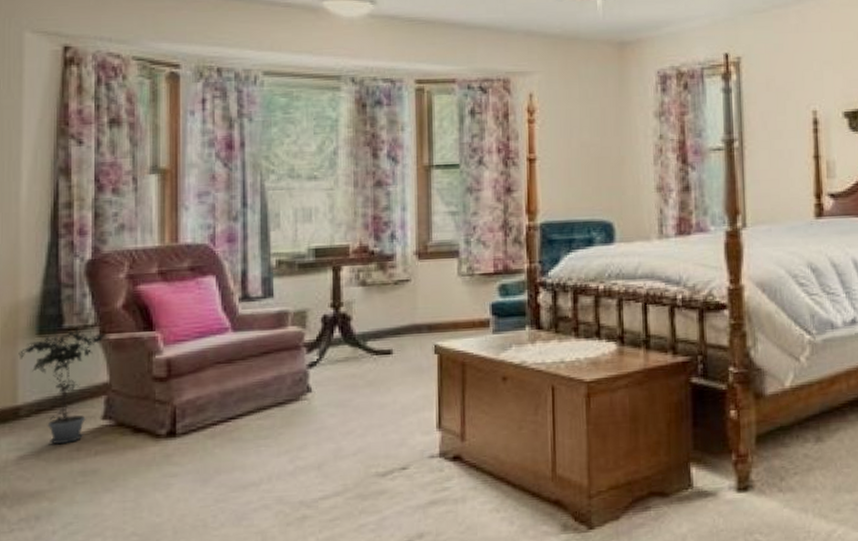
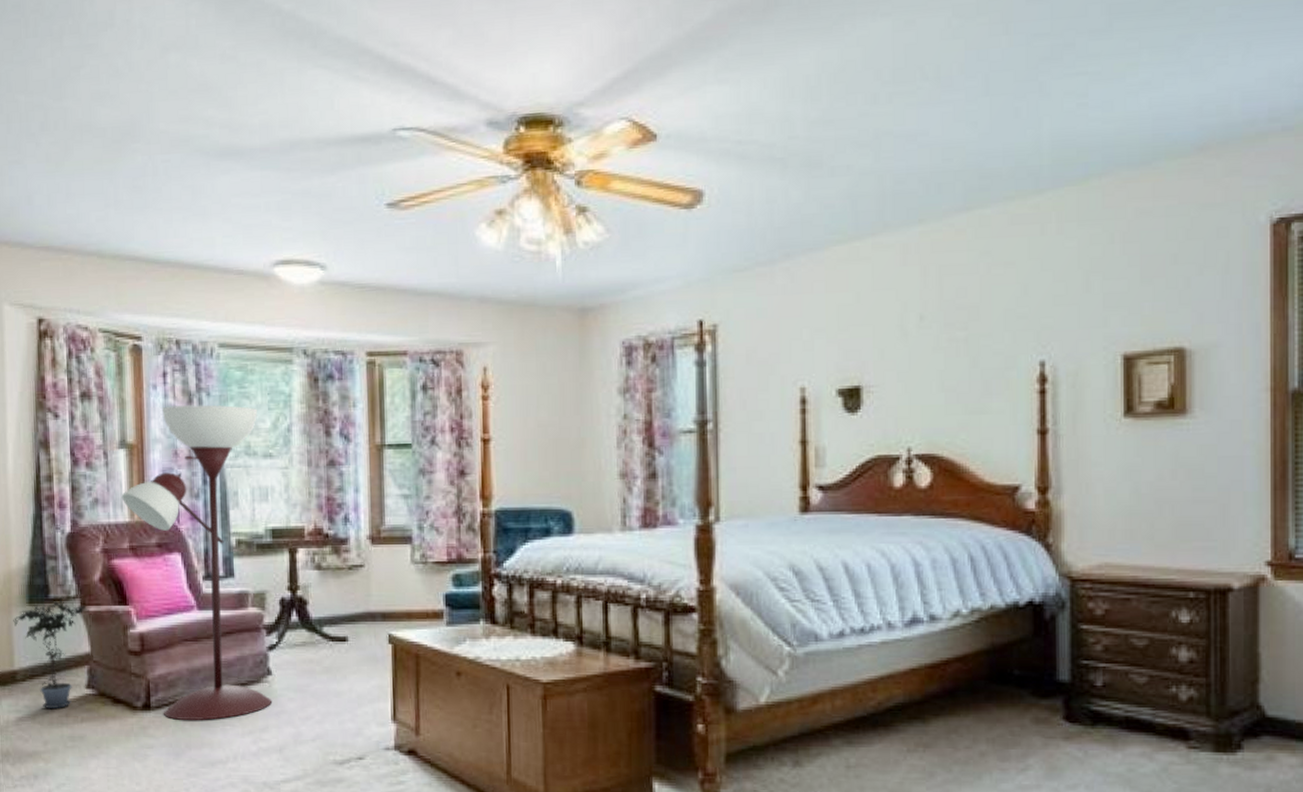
floor lamp: none [151,130,312,445] -> present [121,405,273,720]

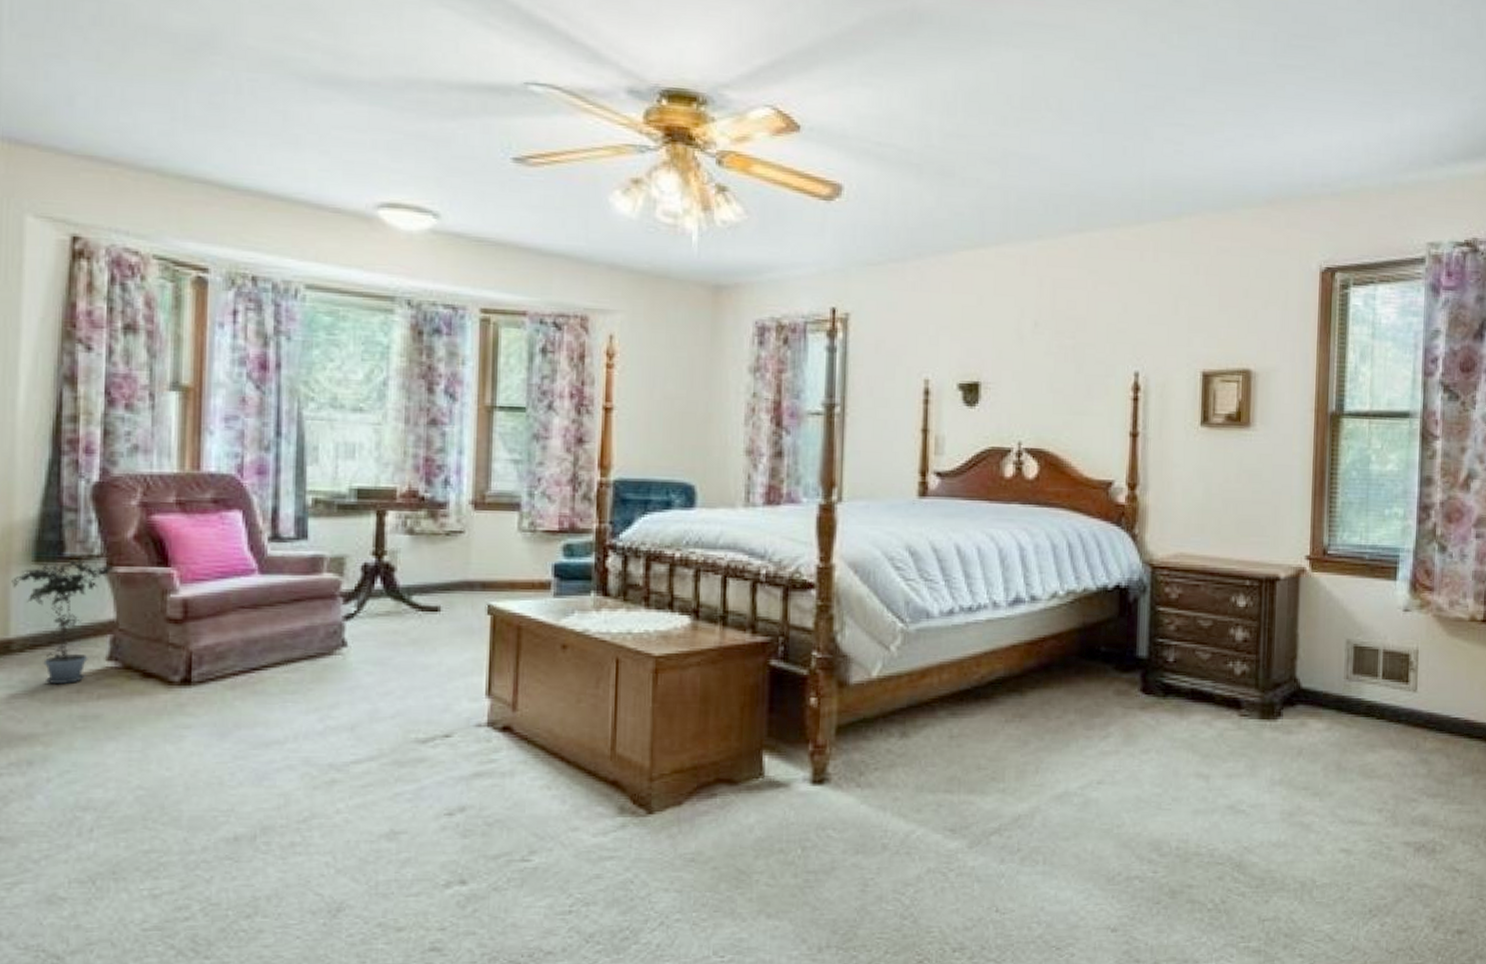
floor lamp: present [121,405,273,720] -> none [169,347,347,696]

